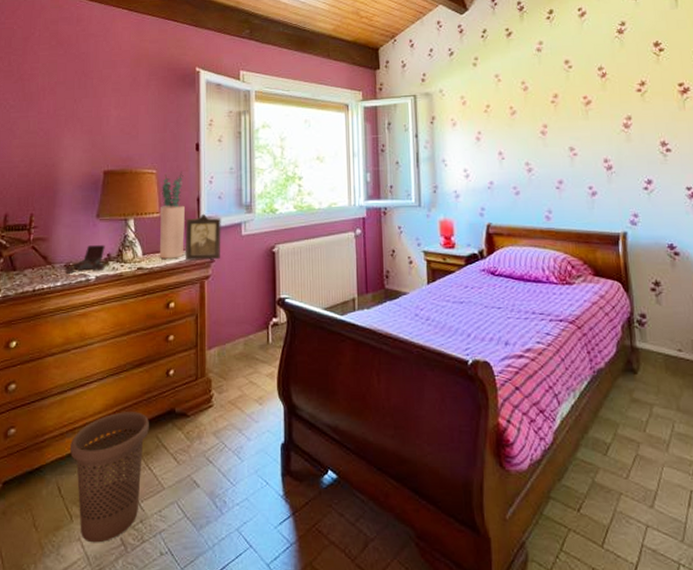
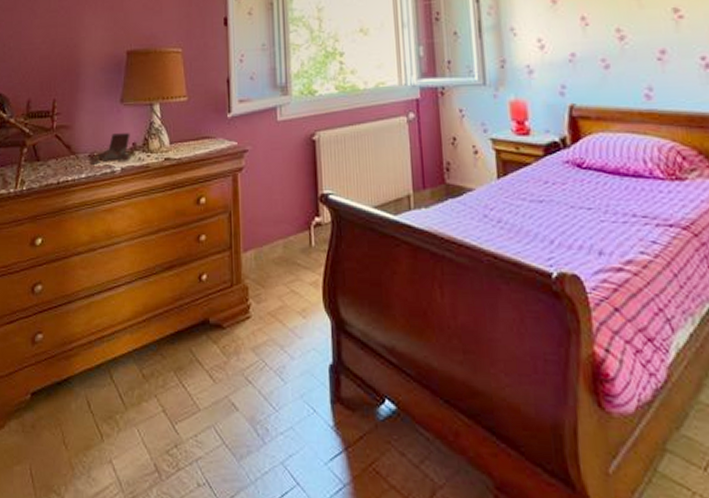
trash bin: present [70,412,149,543] -> none [99,320,182,467]
vase: present [159,172,185,259] -> none [187,50,215,148]
photo frame: present [184,213,221,261] -> none [215,96,255,150]

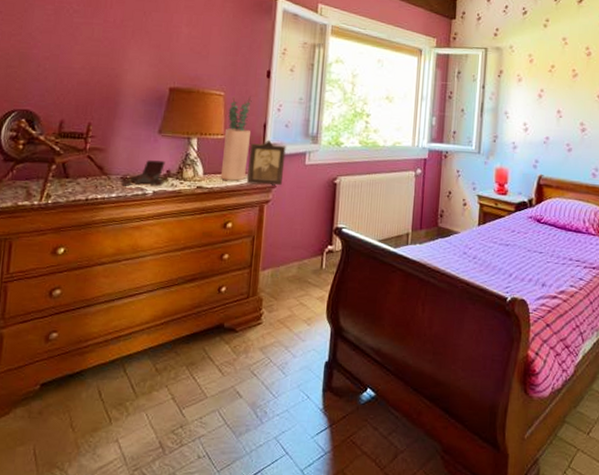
vase: none [187,50,215,148] -> present [220,97,252,181]
photo frame: none [215,96,255,150] -> present [246,140,286,186]

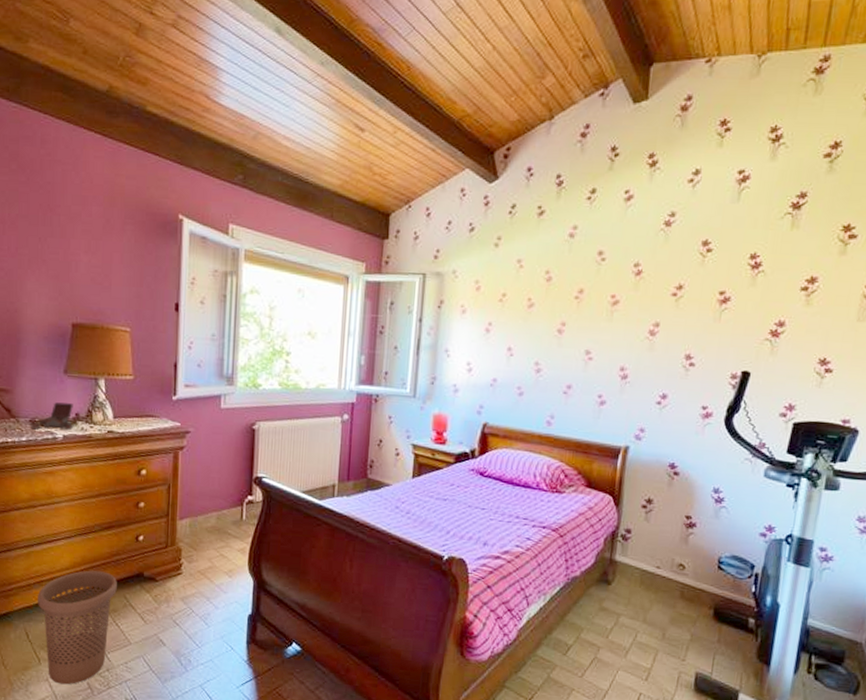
trash bin: none [114,323,197,445] -> present [38,570,117,685]
vase: present [220,97,252,181] -> none [131,333,160,426]
photo frame: present [246,140,286,186] -> none [158,381,199,431]

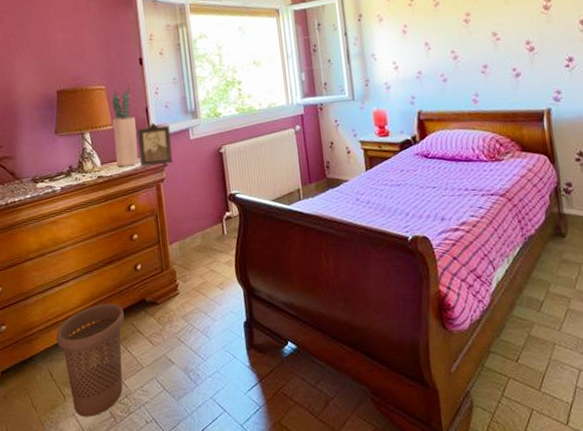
instrument case: present [29,402,74,431] -> none [31,158,69,187]
vase: none [131,333,160,426] -> present [112,85,138,167]
photo frame: none [158,381,199,431] -> present [137,122,172,167]

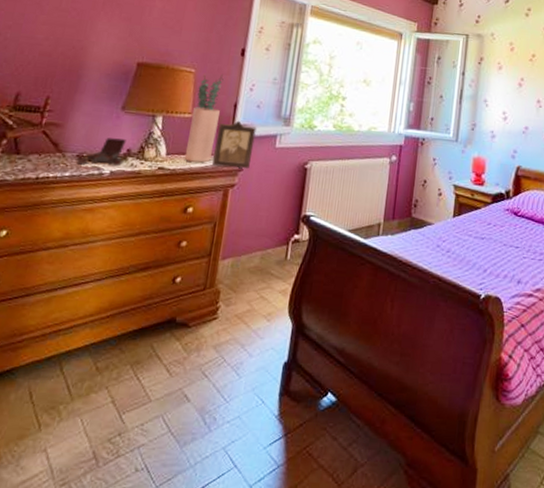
instrument case: none [31,158,69,187] -> present [76,138,126,167]
trash bin: present [56,303,125,417] -> none [48,316,146,455]

